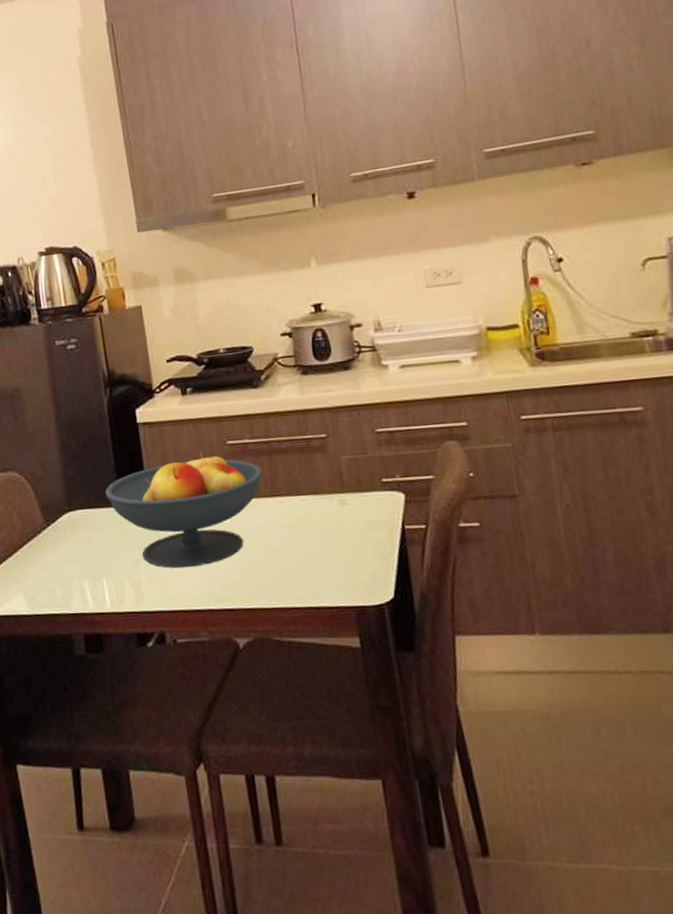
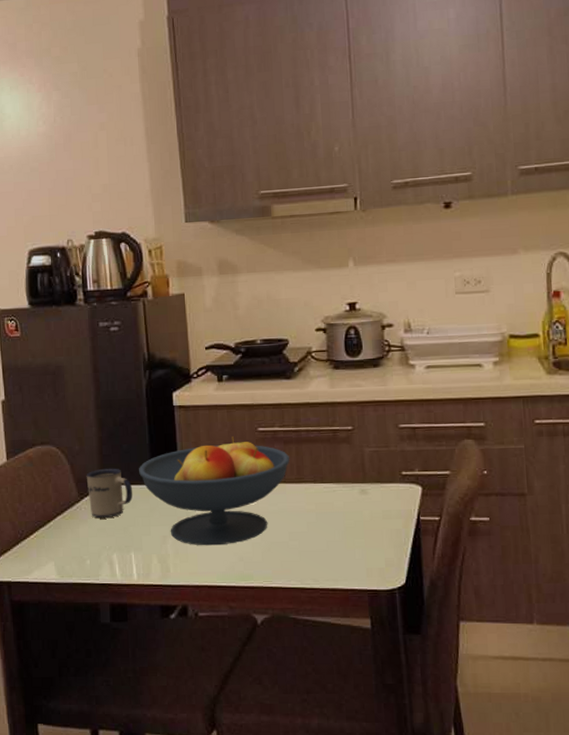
mug: none [51,491,101,546] -> present [86,468,132,519]

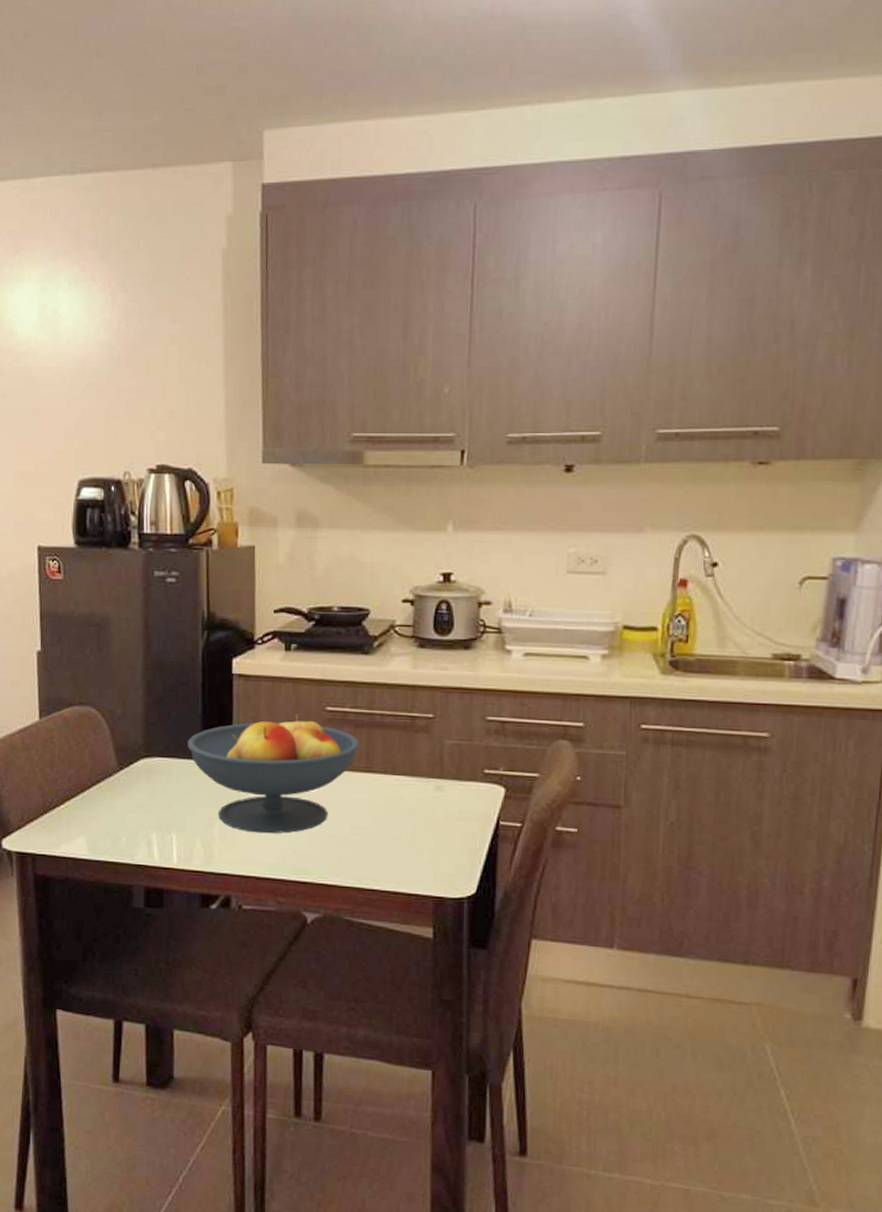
mug: present [86,468,132,519] -> none [127,737,179,794]

